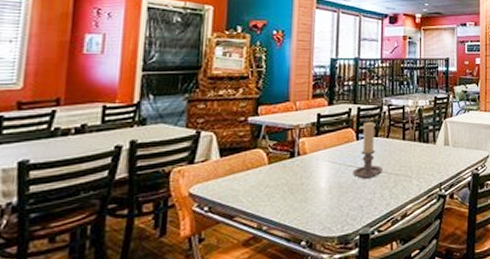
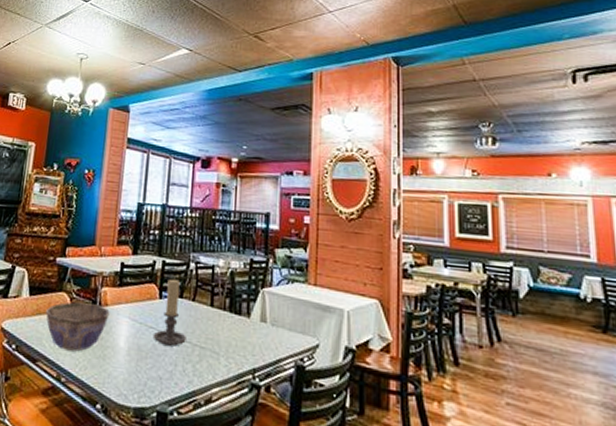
bowl: none [240,155,309,201] -> present [46,302,110,352]

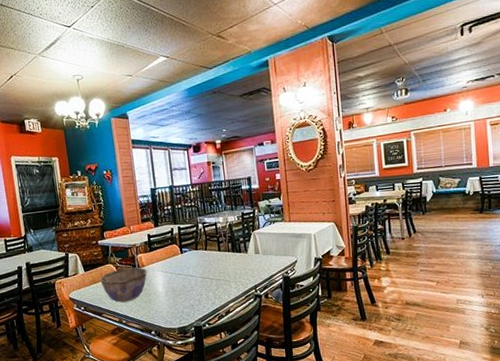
candle holder: present [152,278,186,347] -> none [181,238,205,284]

